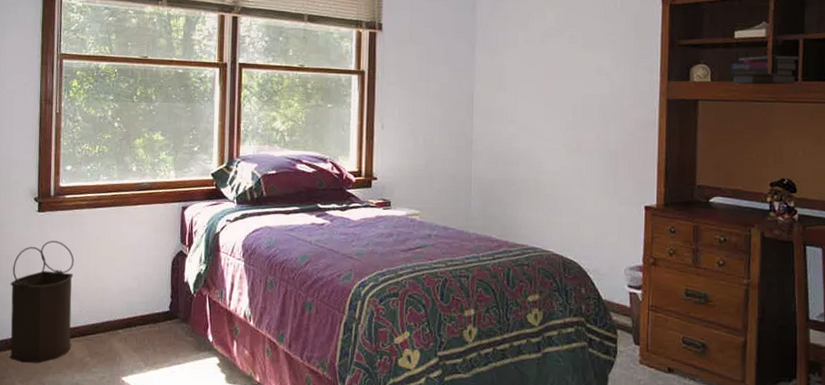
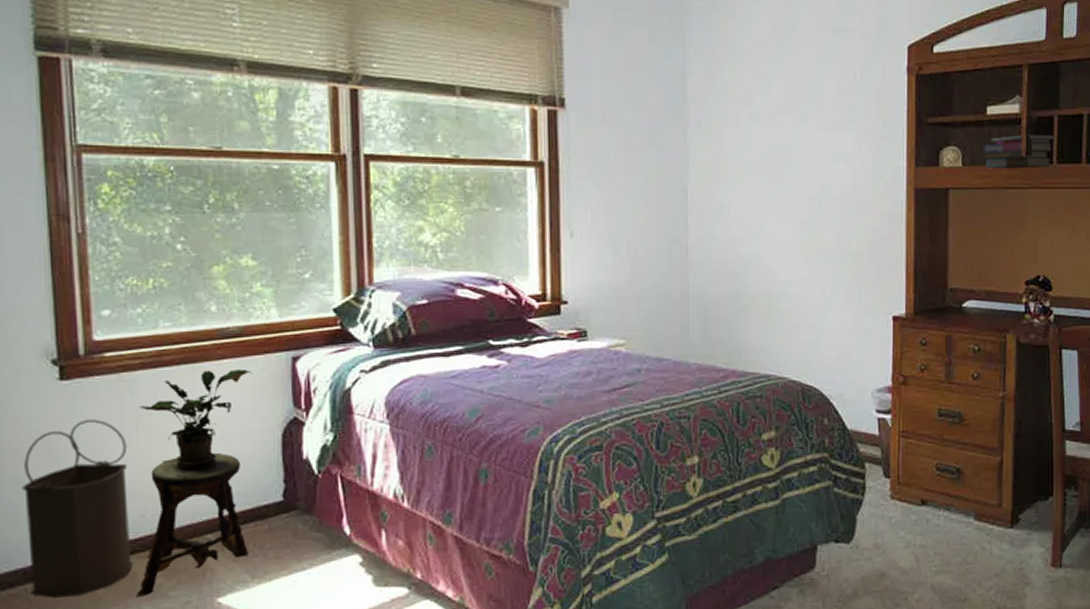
plant: none [71,212,156,370] -> present [135,368,253,598]

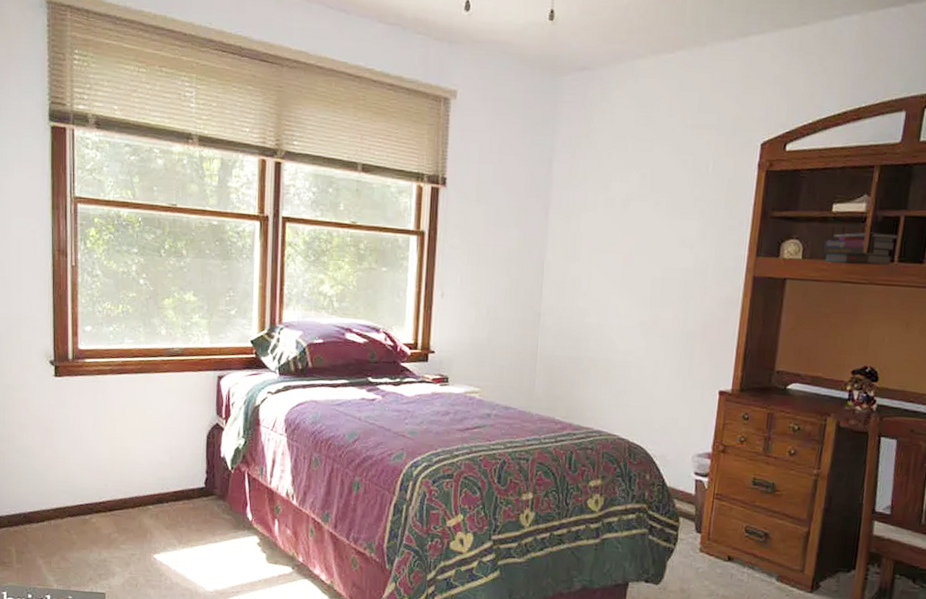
basket: present [22,419,134,598] -> none [26,408,98,539]
plant: present [135,368,253,598] -> none [98,379,189,546]

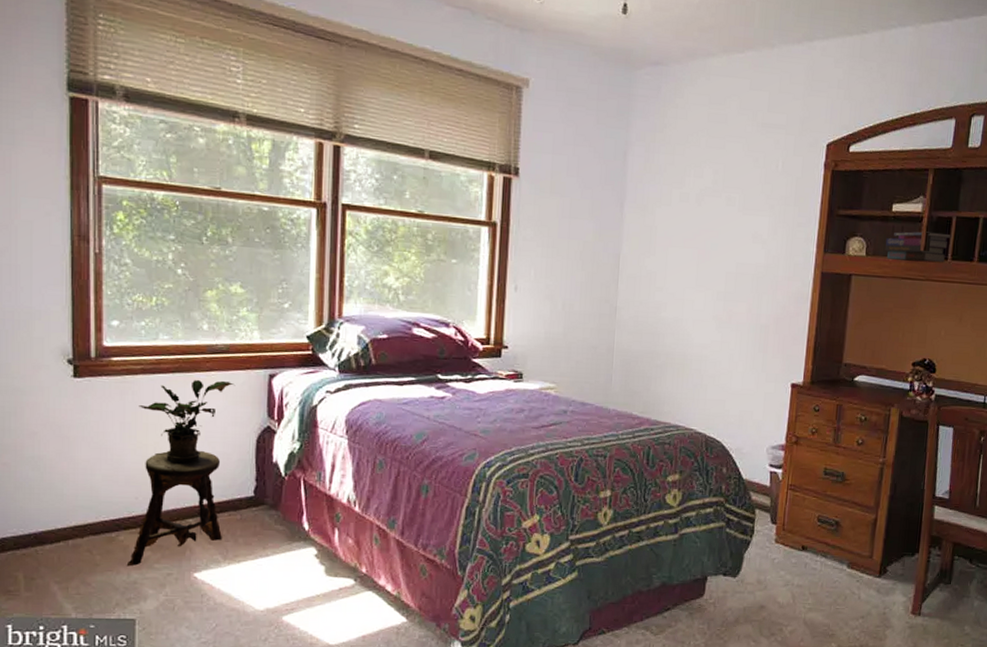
plant: none [98,379,189,546] -> present [126,379,236,567]

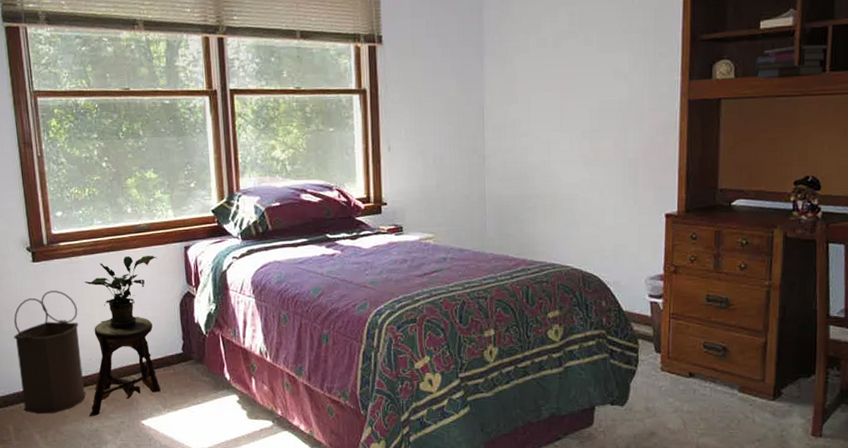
basket: none [38,412,127,560] -> present [14,290,87,414]

